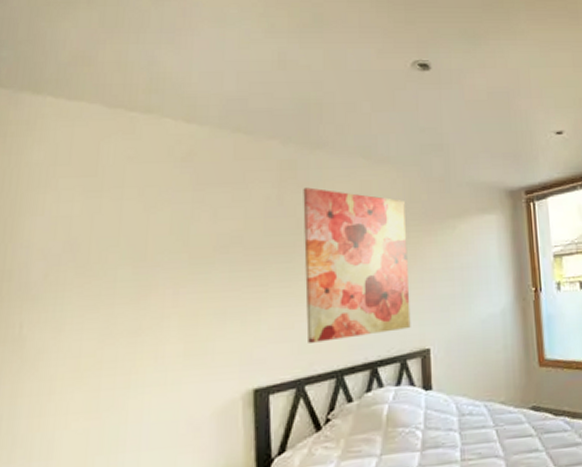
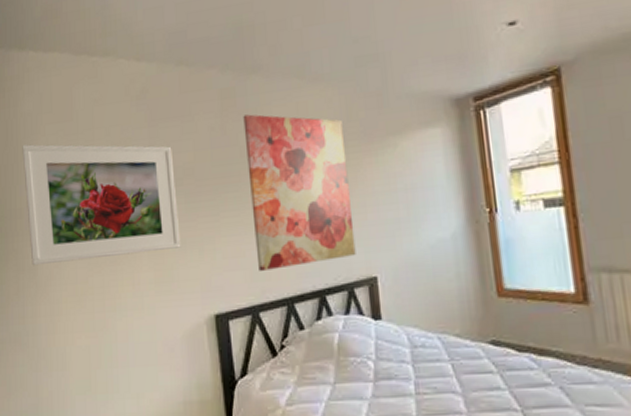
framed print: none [18,198,221,337] -> present [22,144,181,266]

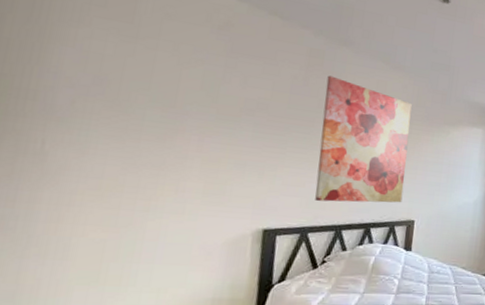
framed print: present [22,144,181,266] -> none [40,27,249,168]

